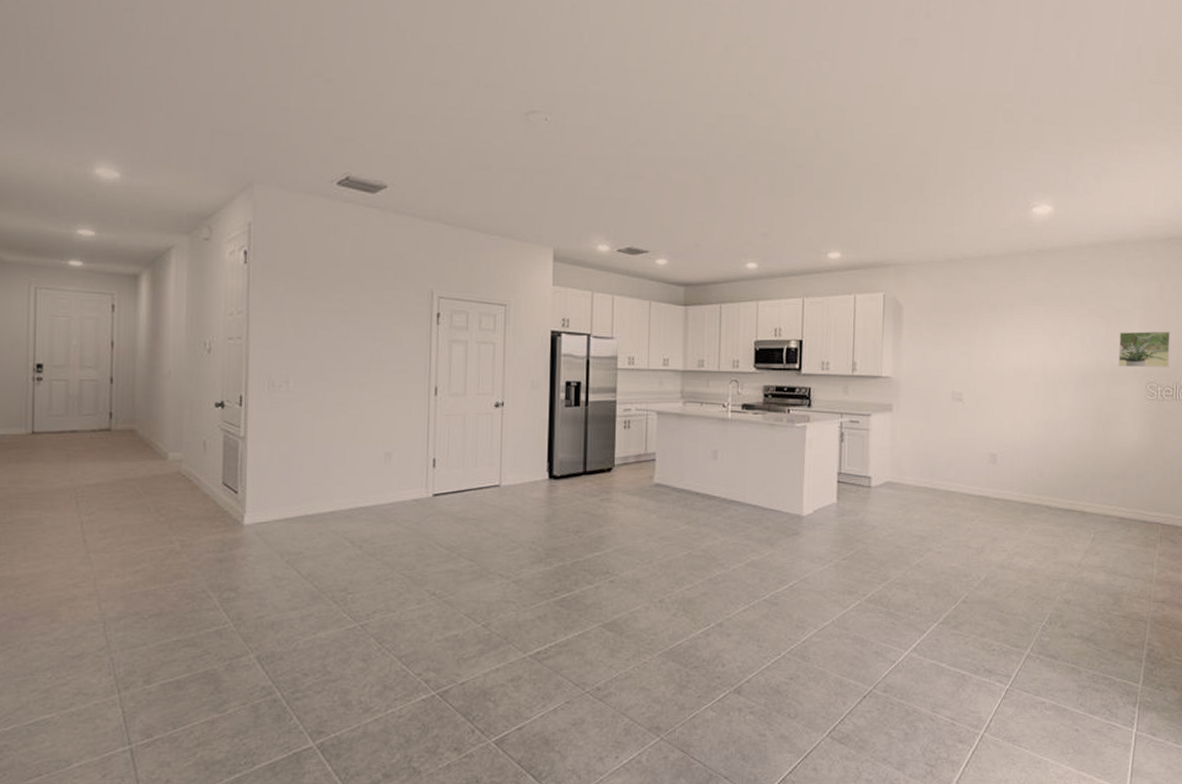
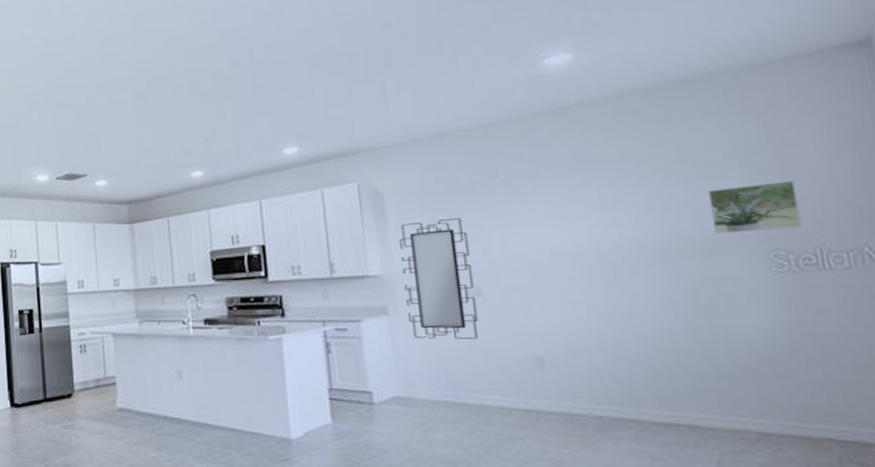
mirror: none [907,333,959,437] -> present [399,217,479,340]

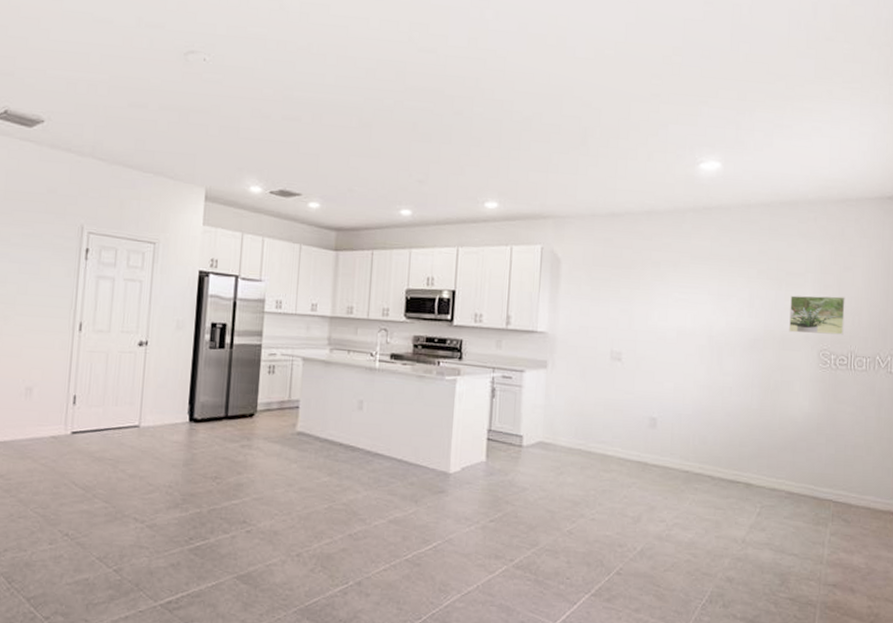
mirror: present [399,217,479,340] -> none [562,289,619,398]

